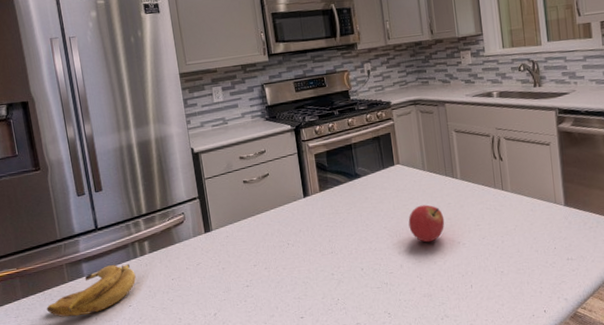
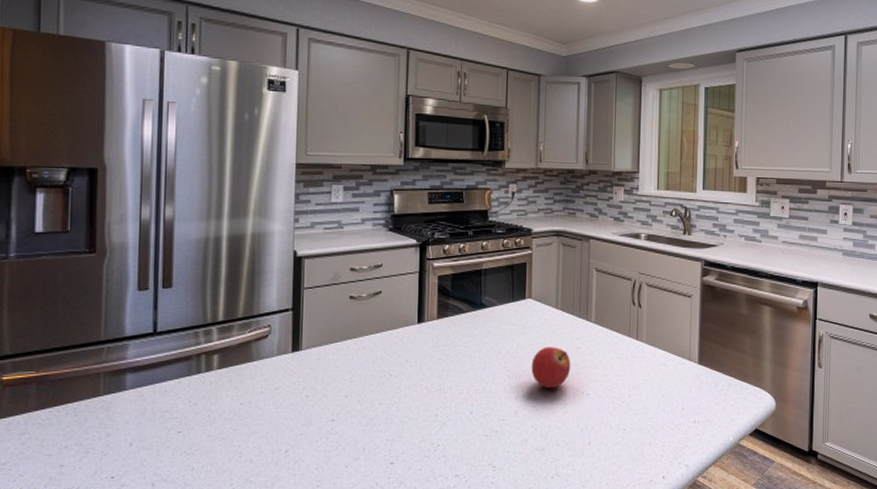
banana: present [46,263,136,317] -> none [66,379,194,440]

